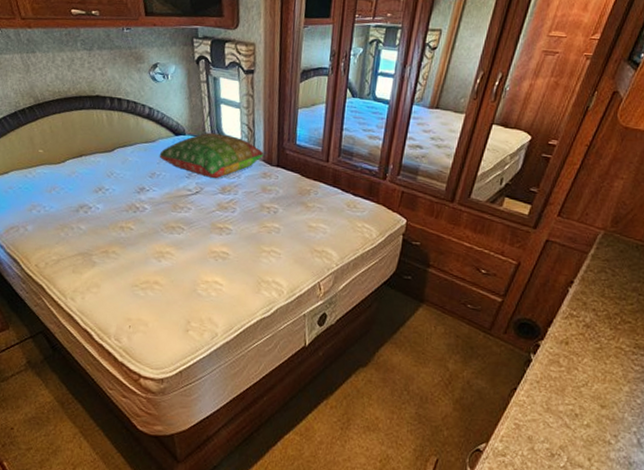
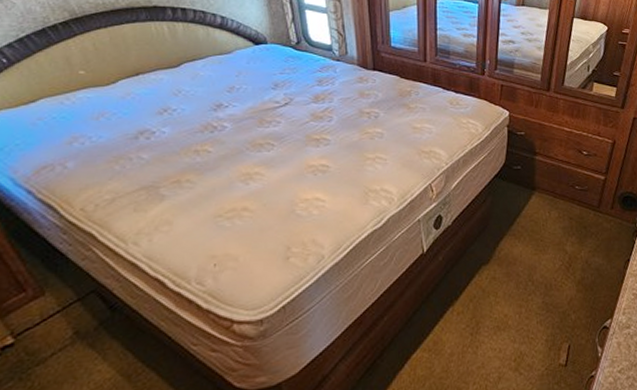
pillow: present [159,133,264,178] -> none [237,40,358,87]

